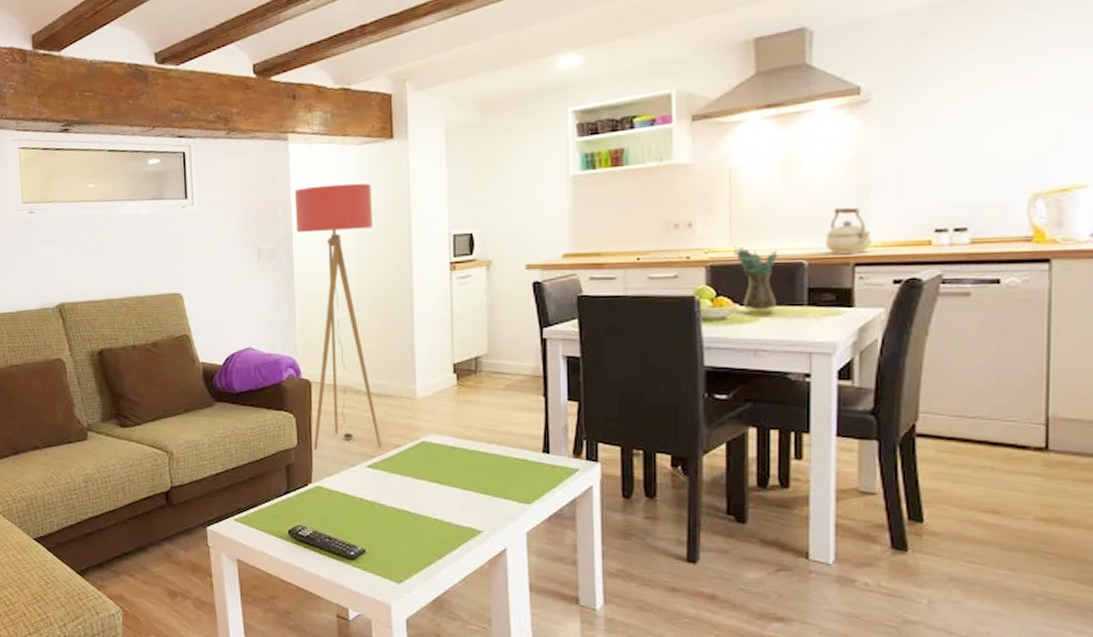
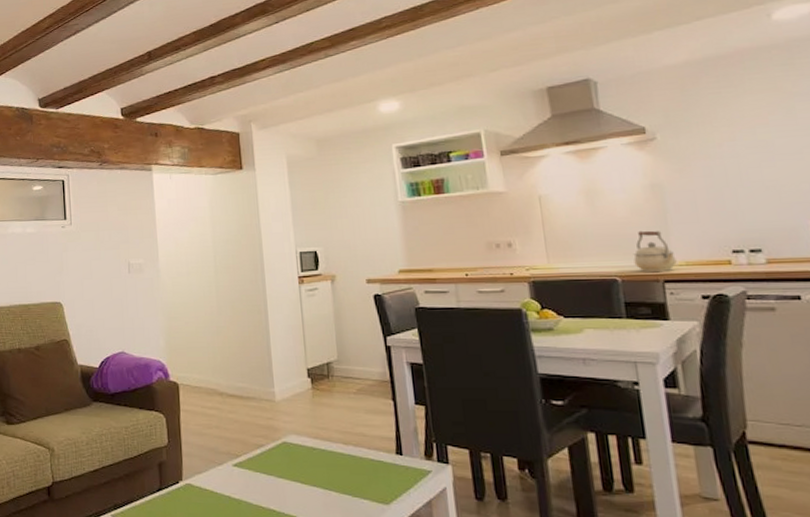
floor lamp: present [294,183,382,451] -> none [158,207,246,450]
vase: present [733,245,777,318] -> none [550,263,598,329]

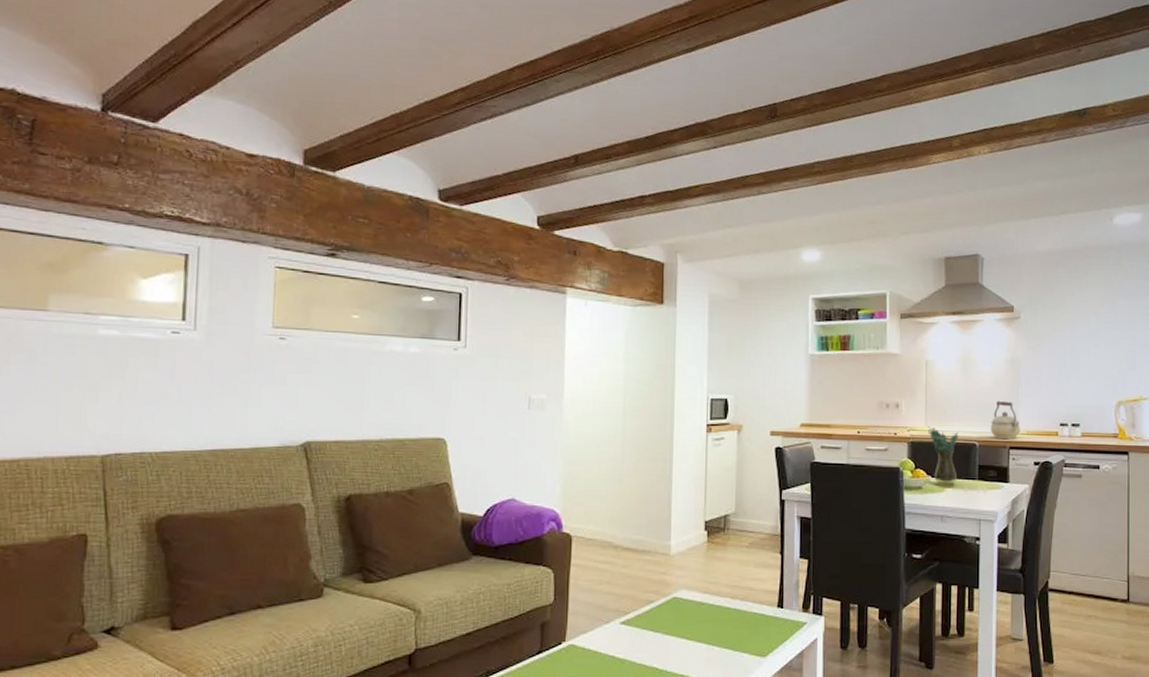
vase: none [550,263,598,329] -> present [927,426,958,488]

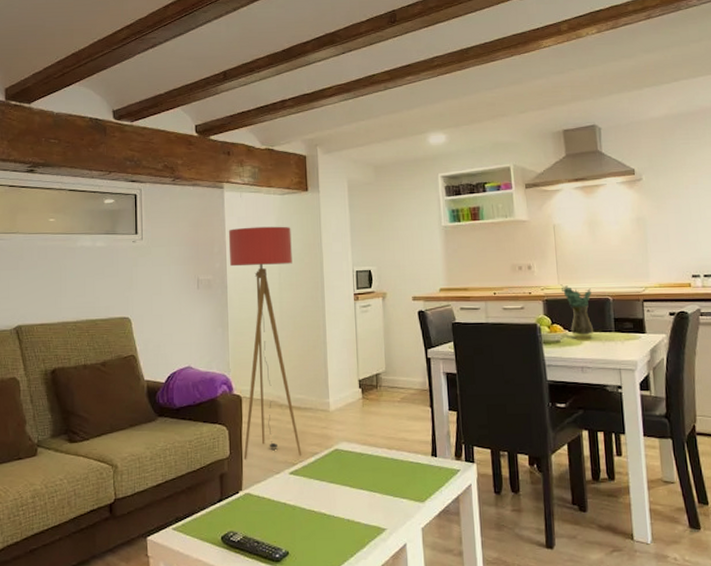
floor lamp: none [568,341,641,608] -> present [228,226,302,460]
kettle: present [990,400,1021,440] -> none [622,257,653,293]

